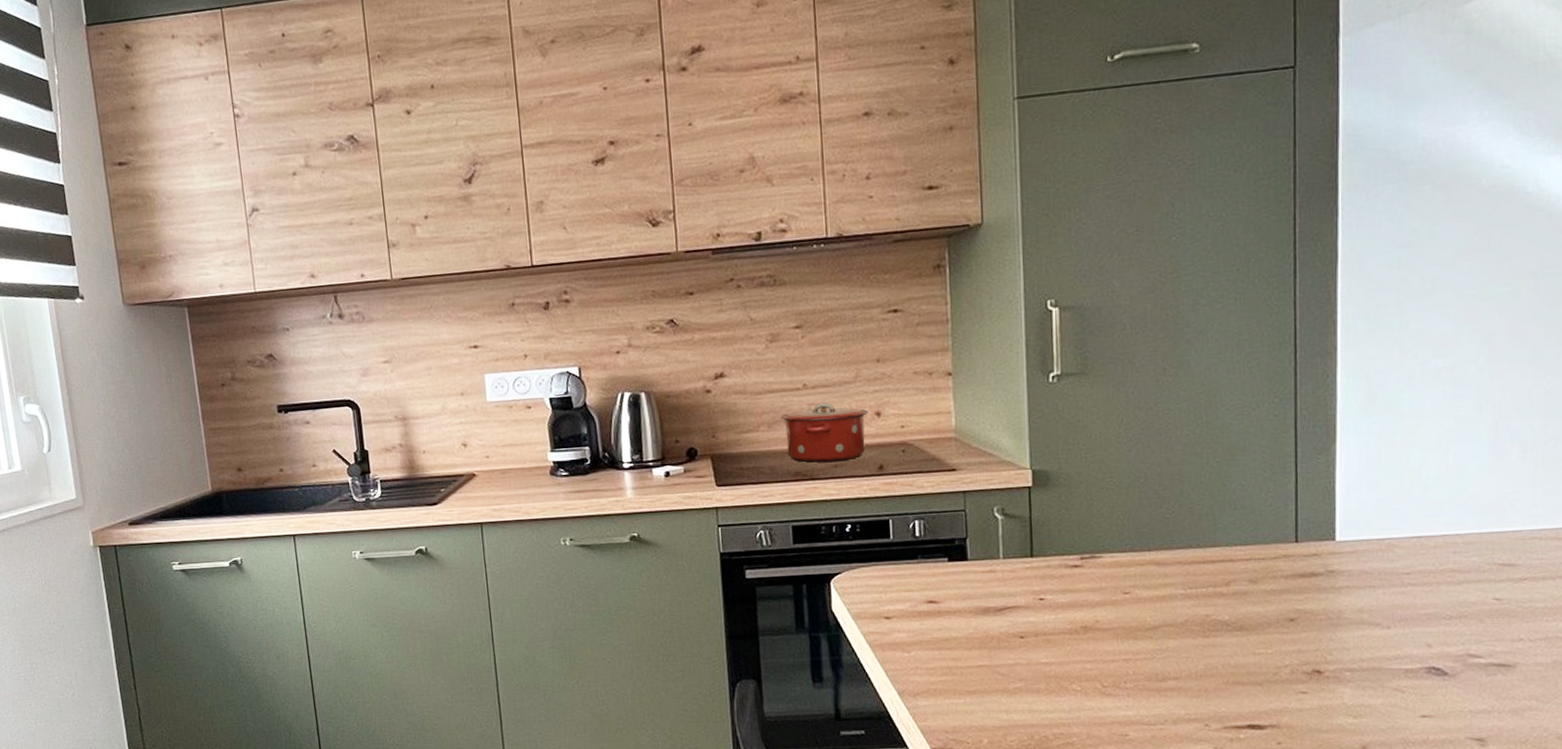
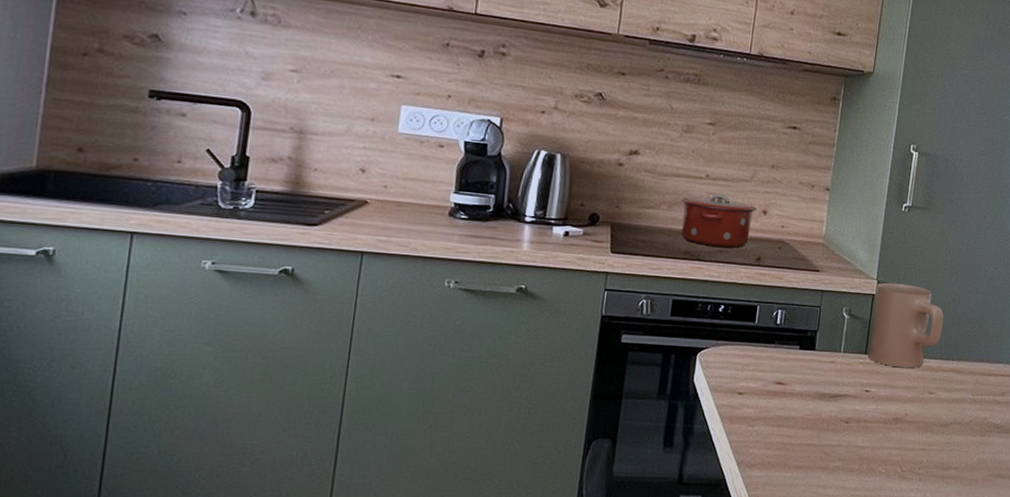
cup: none [1031,468,1129,568] -> present [868,282,944,368]

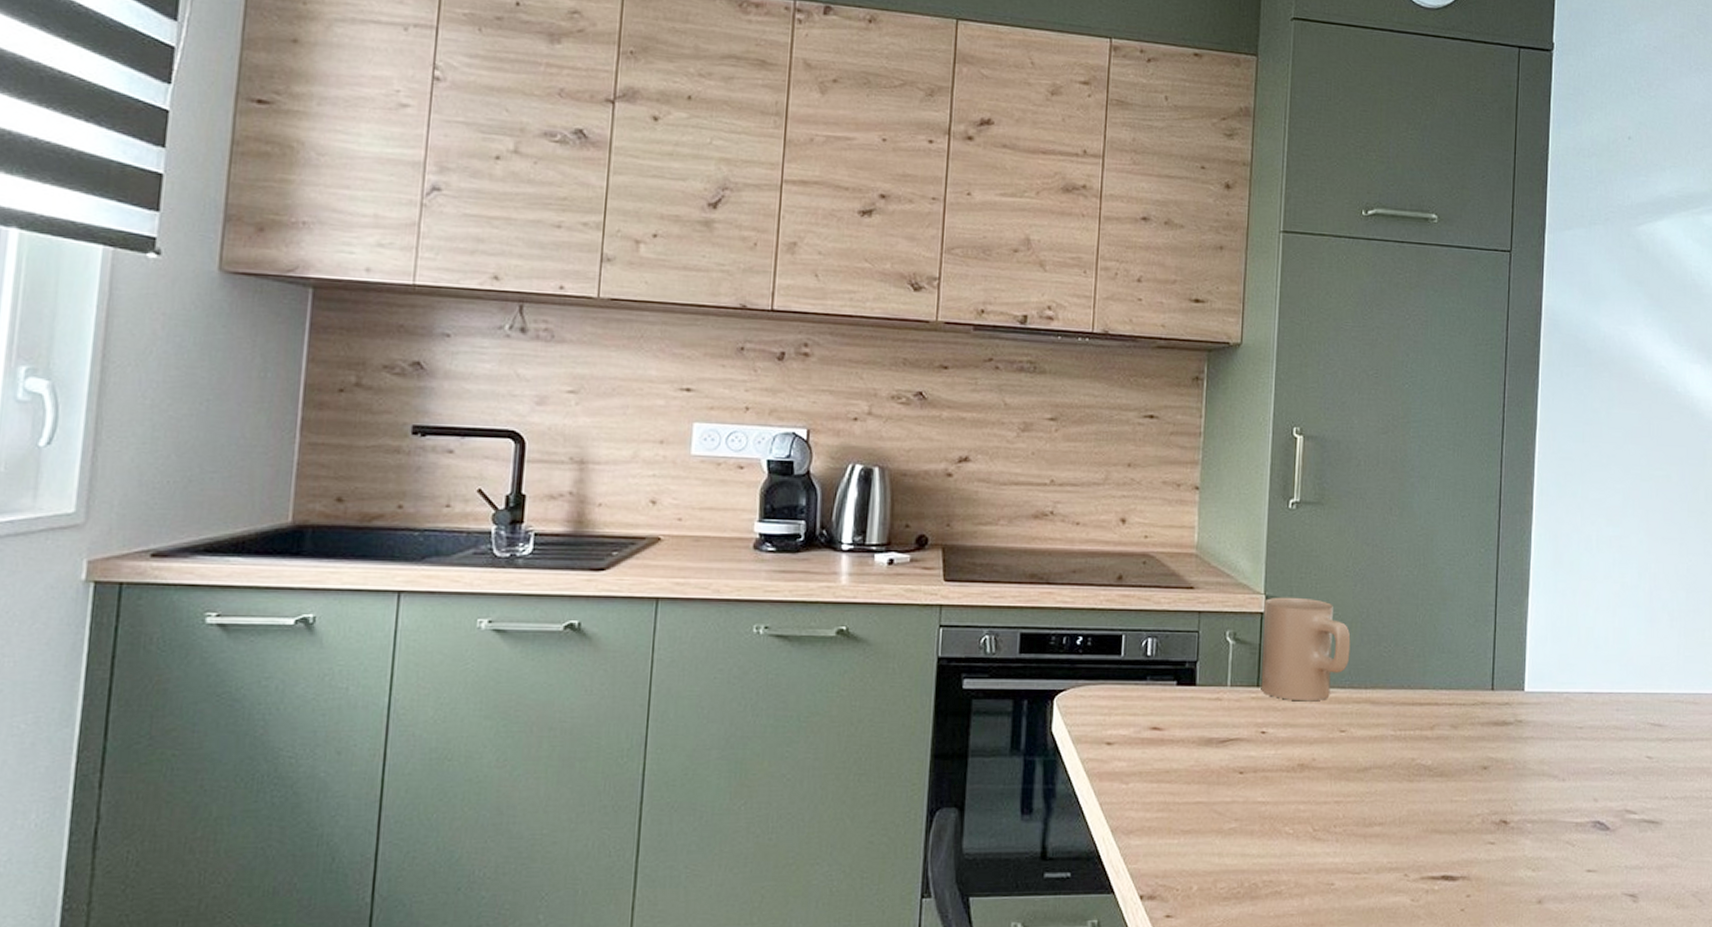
casserole: present [681,194,757,248] -> none [1023,502,1114,567]

